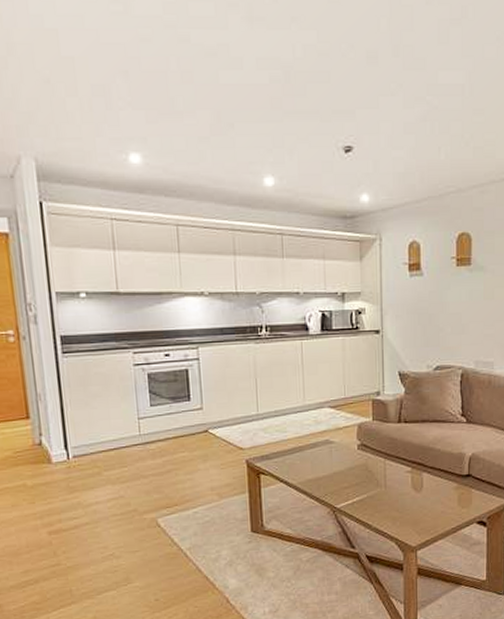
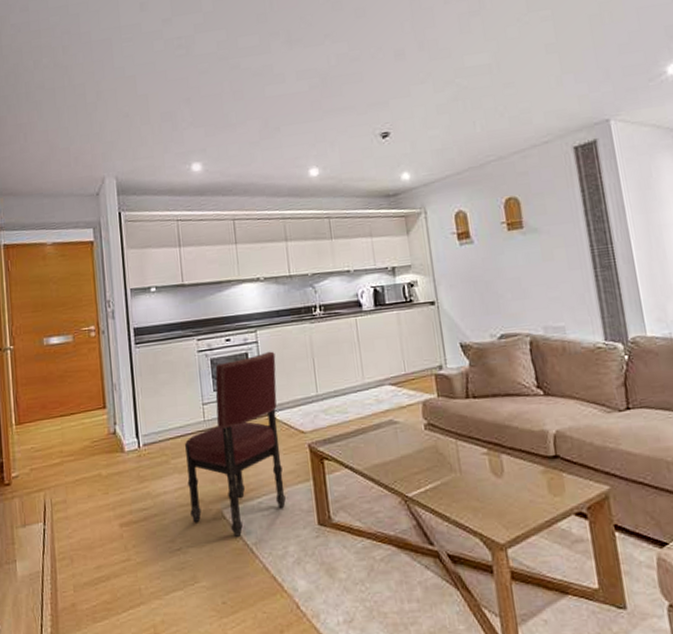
dining chair: none [117,369,221,543] -> present [184,351,286,537]

